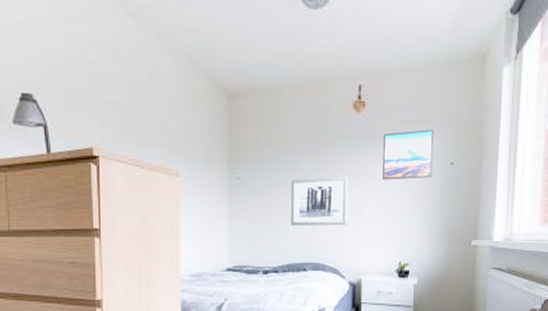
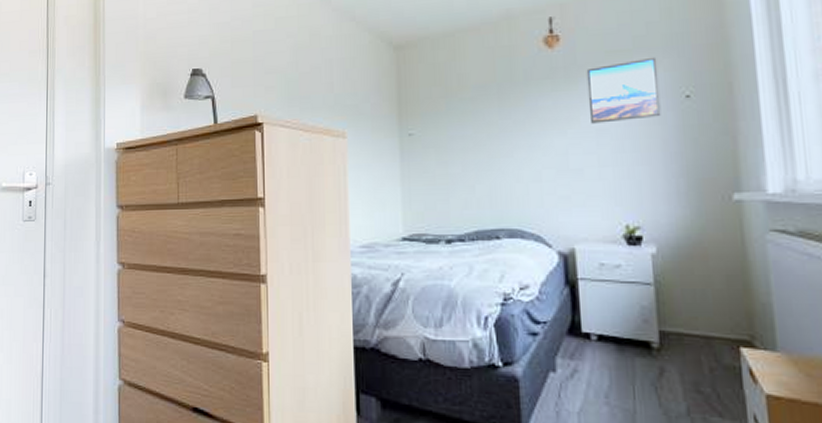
wall art: present [290,176,349,226] -> none [473,123,549,185]

